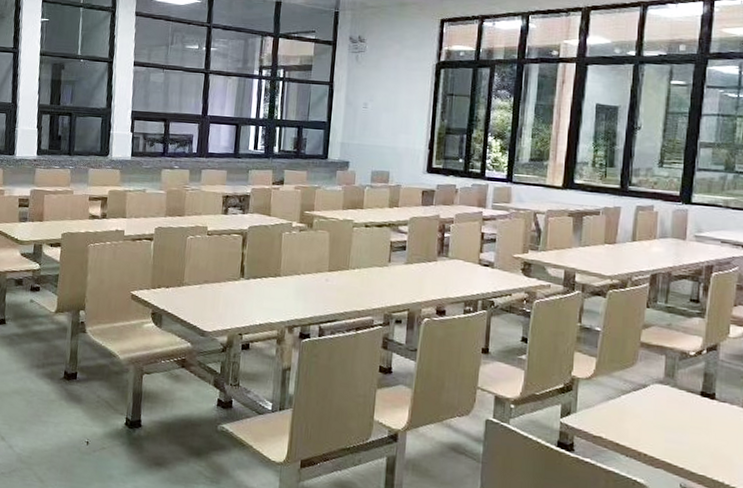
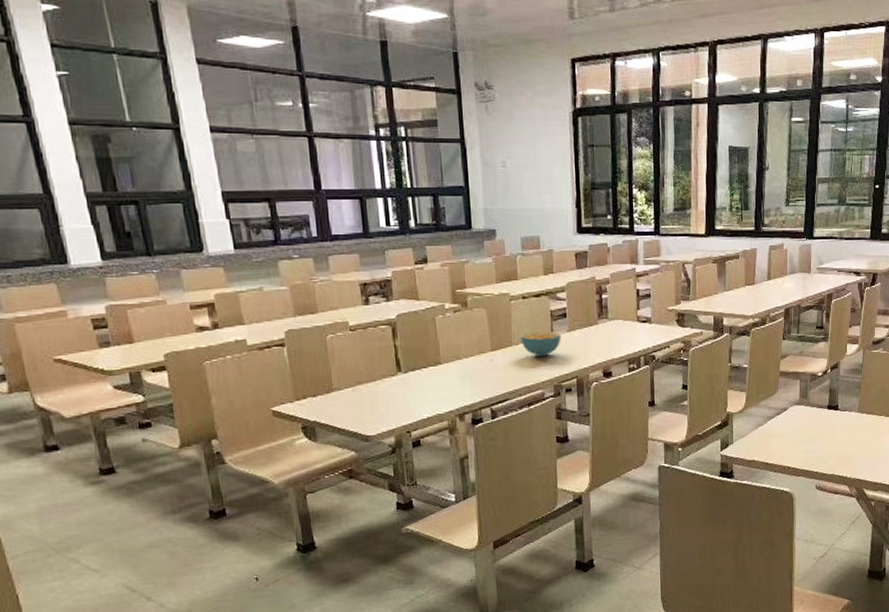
cereal bowl: none [357,259,398,284] -> present [520,331,561,356]

